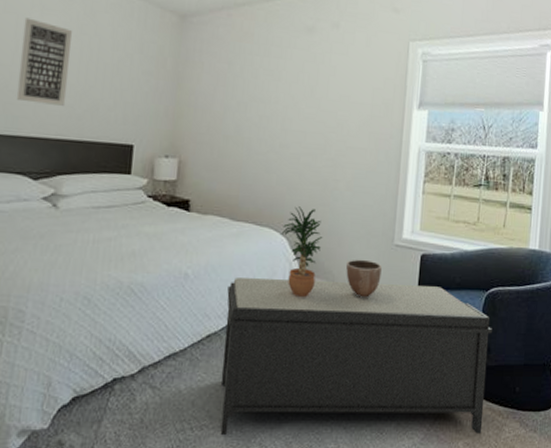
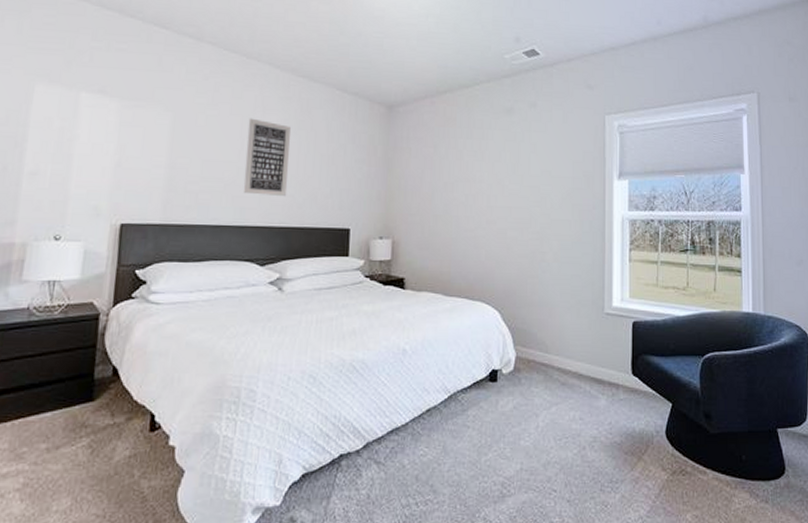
bench: present [220,278,492,436] -> none [442,352,712,511]
potted plant: present [281,206,323,297] -> none [493,280,534,368]
decorative bowl: present [346,259,382,299] -> none [559,329,594,369]

